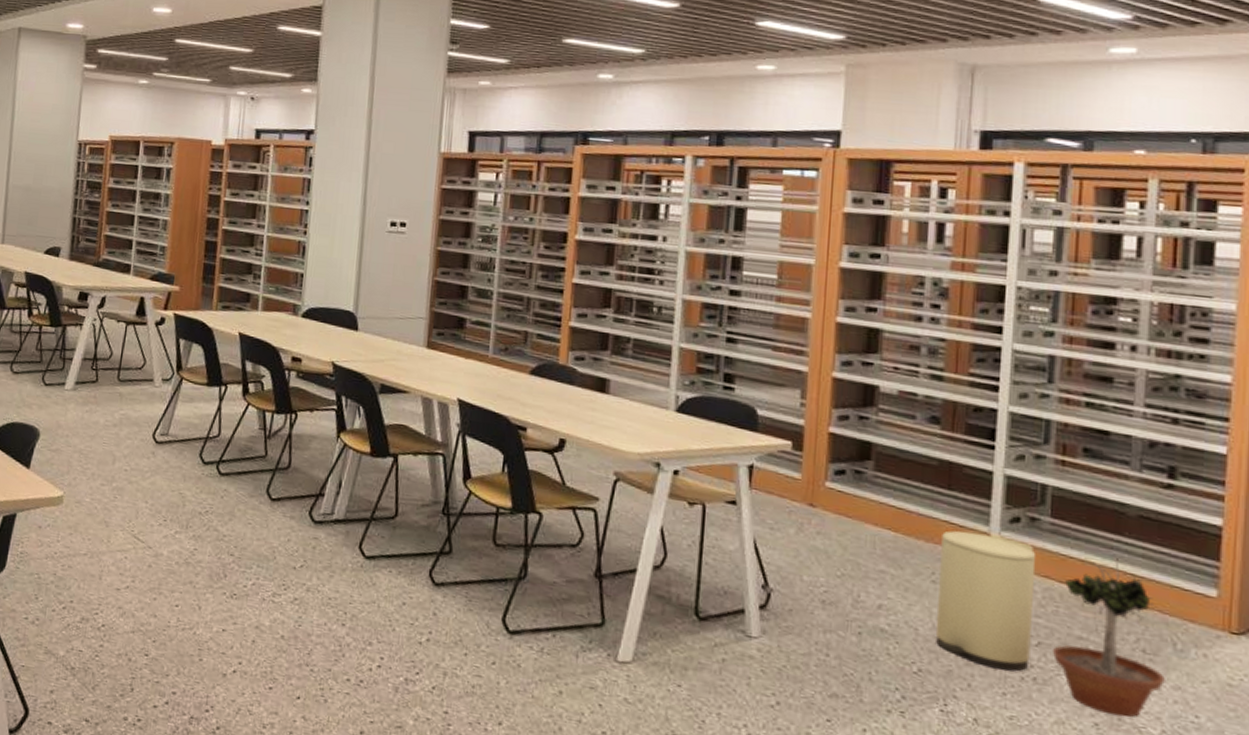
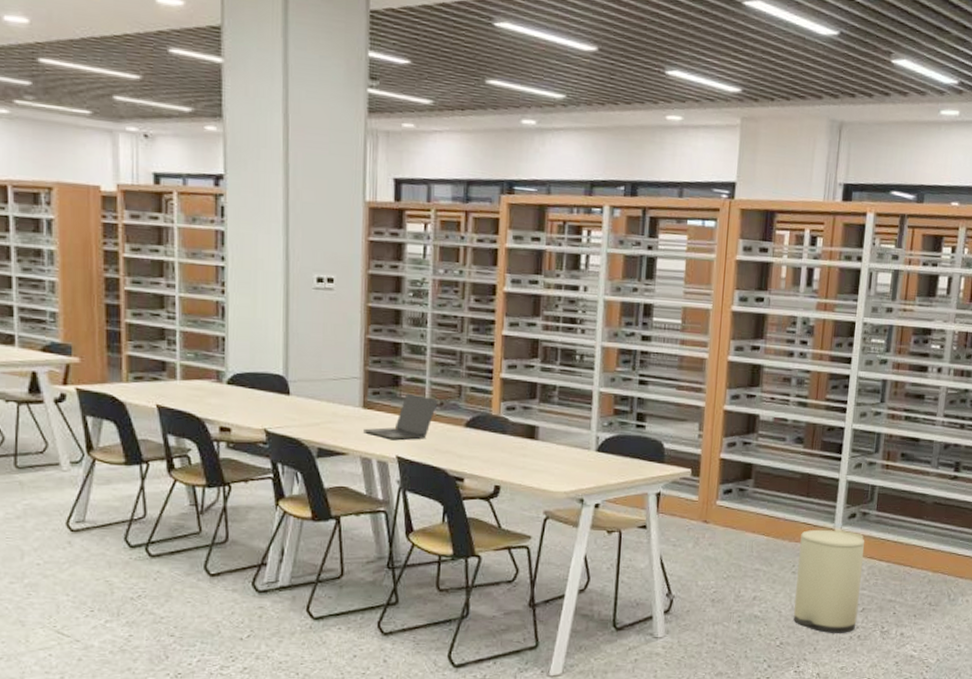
laptop: none [426,336,503,384] -> present [364,393,438,441]
potted tree: present [1052,558,1165,717] -> none [871,537,942,654]

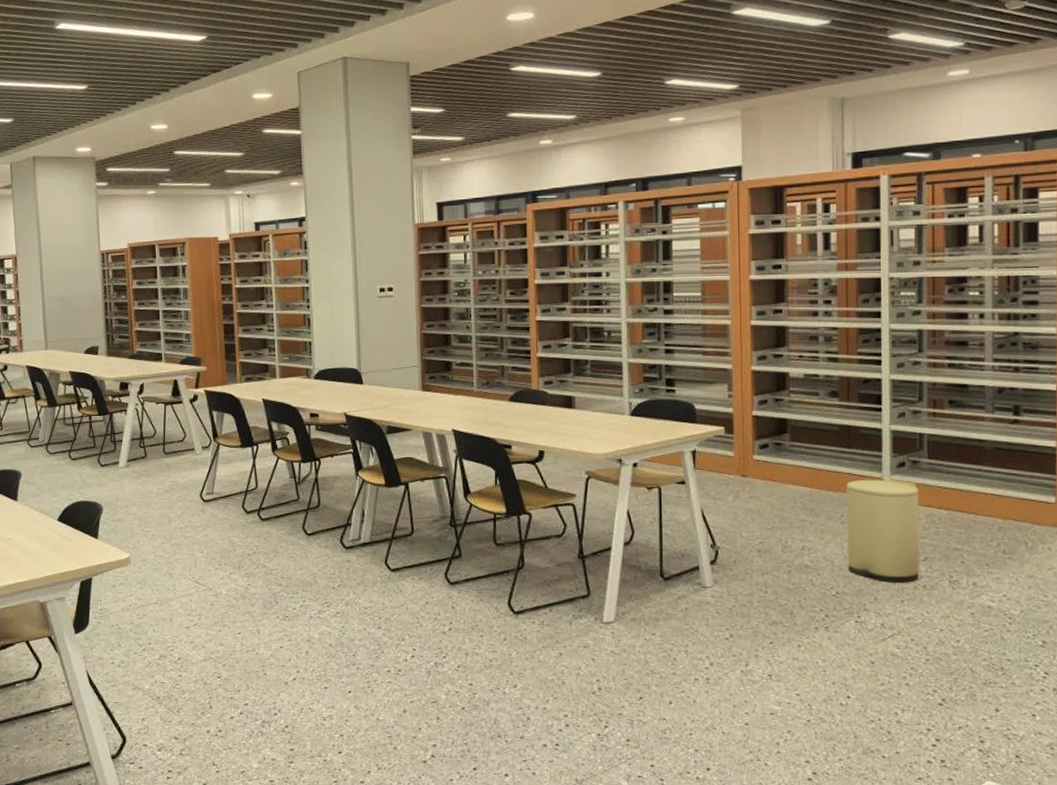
laptop: present [364,393,438,441] -> none [424,376,485,416]

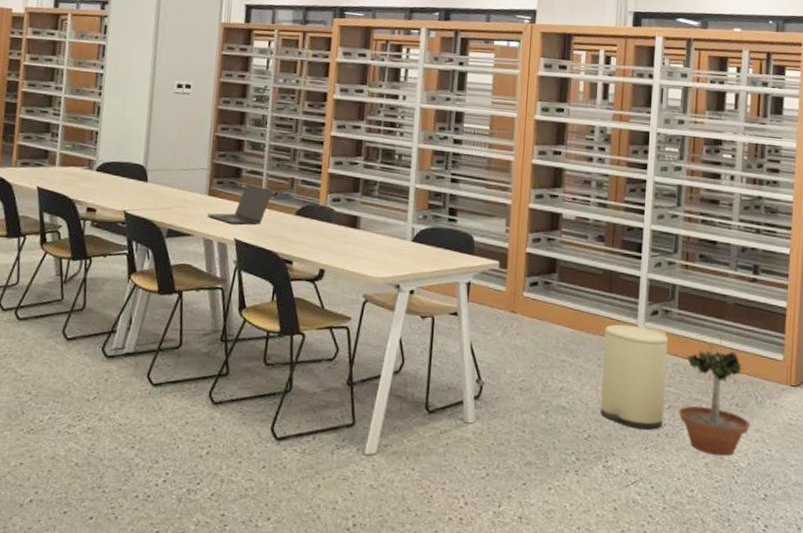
laptop: none [424,376,485,416] -> present [208,183,273,225]
potted tree: none [936,484,1021,605] -> present [678,337,750,456]

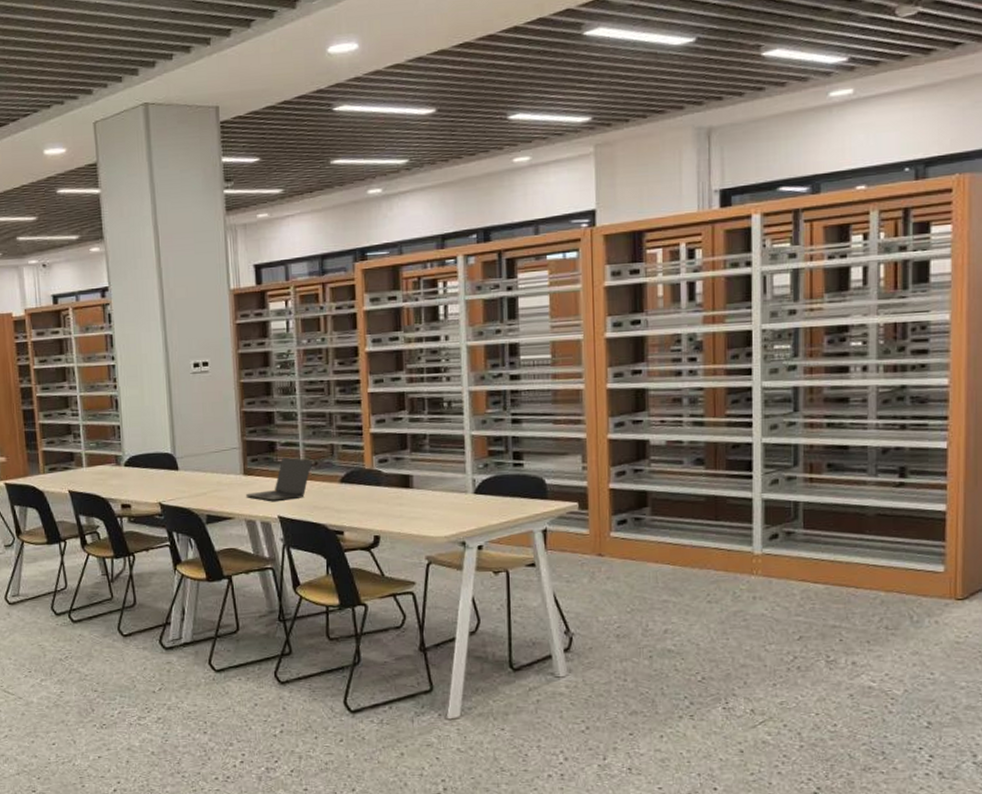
pedal bin: present [600,324,669,430] -> none [713,551,794,665]
potted tree: present [678,337,750,456] -> none [811,554,905,685]

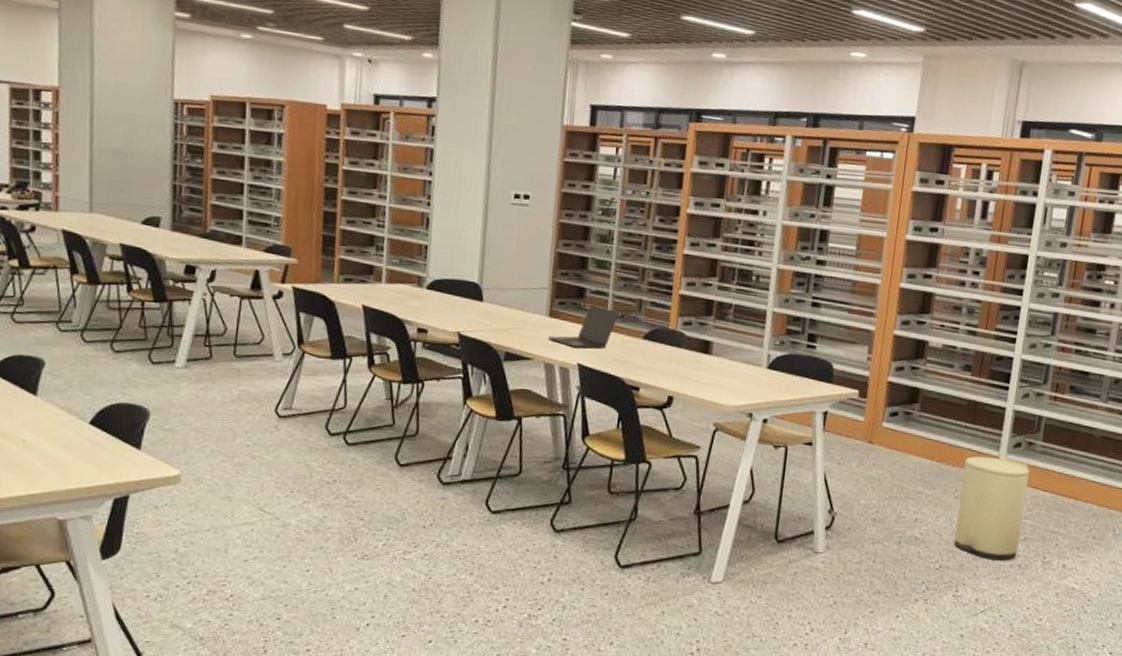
pedal bin: none [713,551,794,665] -> present [954,456,1030,561]

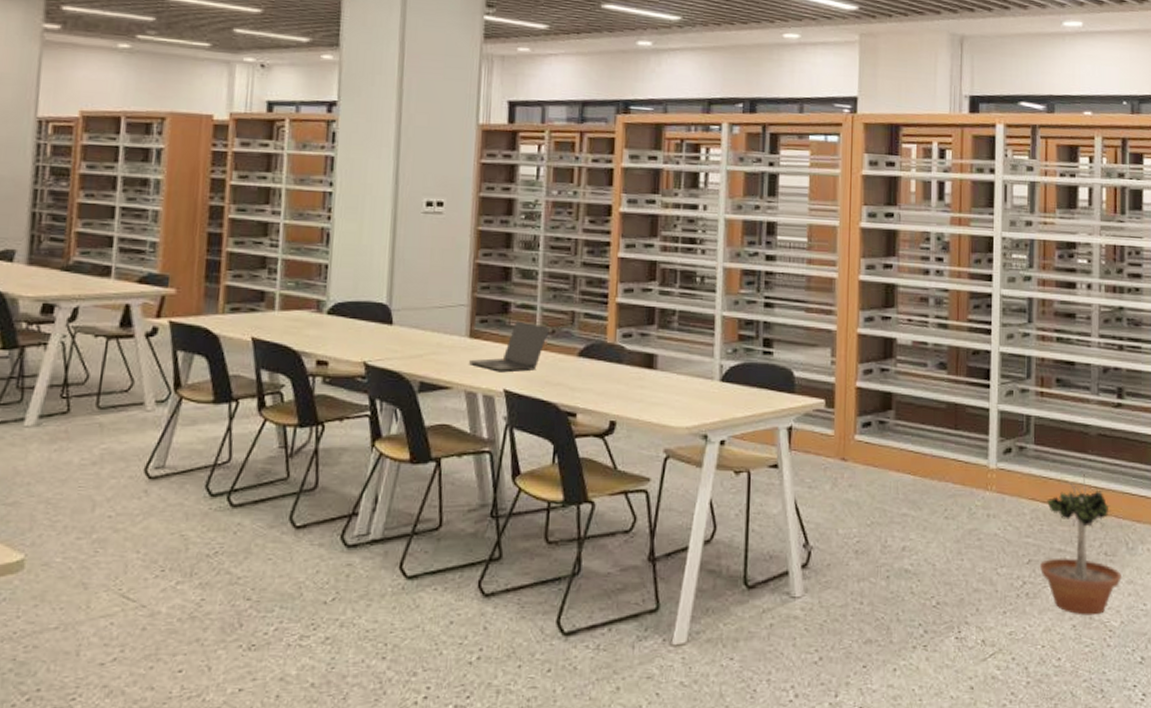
pedal bin: present [954,456,1030,561] -> none [949,465,1025,590]
potted tree: none [1033,470,1105,587] -> present [1039,474,1121,615]

